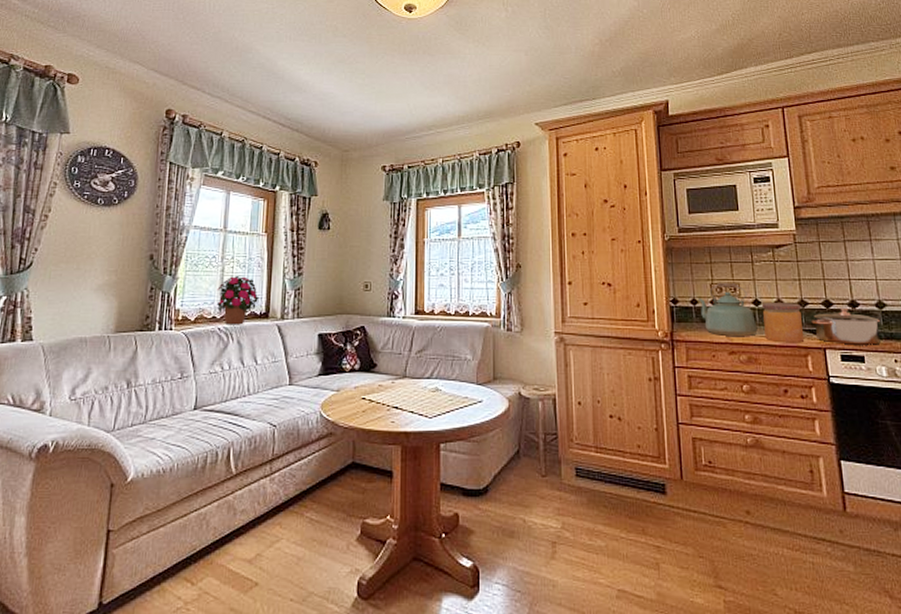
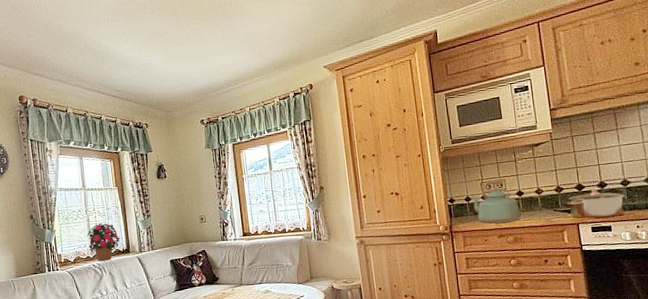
jar: present [761,303,805,343] -> none [524,190,561,224]

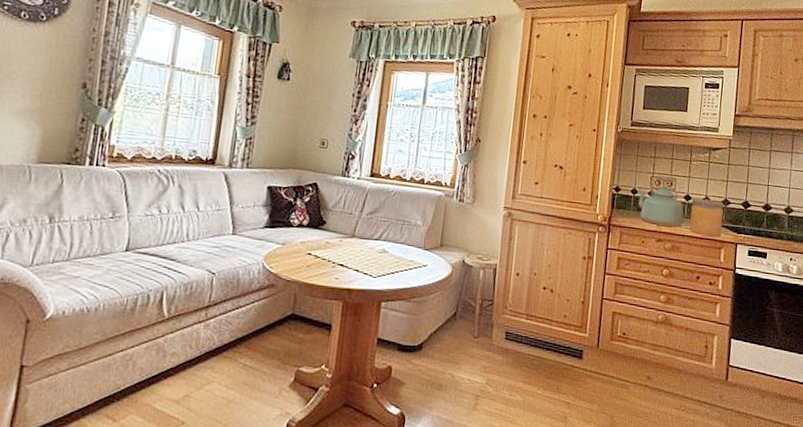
potted flower: present [87,223,120,262] -> none [159,116,207,169]
jar: none [524,190,561,224] -> present [689,198,724,237]
cooking pot: present [566,188,625,219] -> none [730,209,785,244]

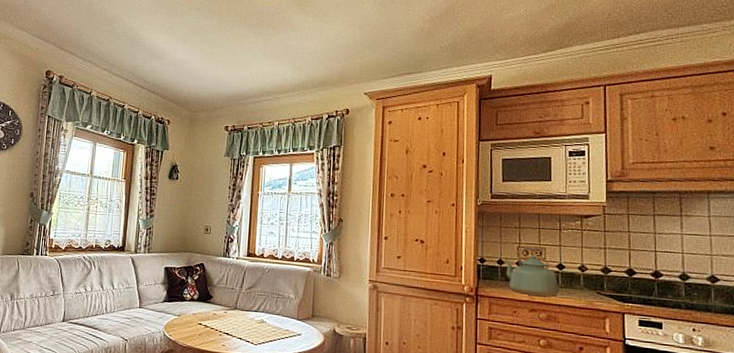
jar: present [689,198,724,237] -> none [565,267,605,307]

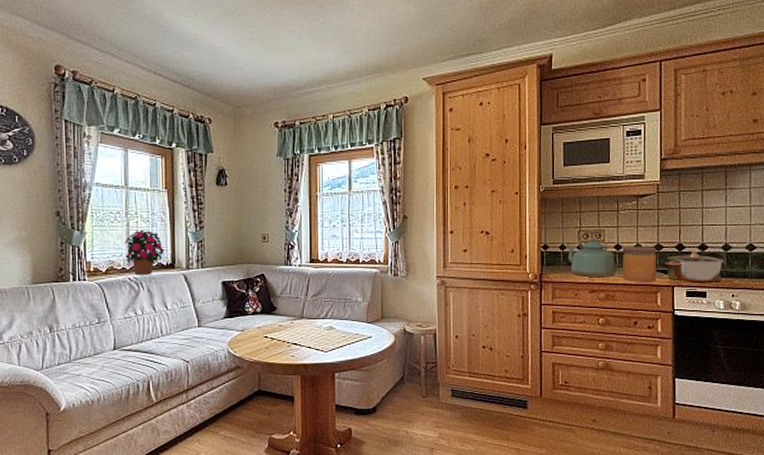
potted flower: none [83,214,118,256] -> present [124,229,165,275]
jar: none [565,267,605,307] -> present [622,247,657,282]
cooking pot: none [613,277,682,314] -> present [664,250,724,283]

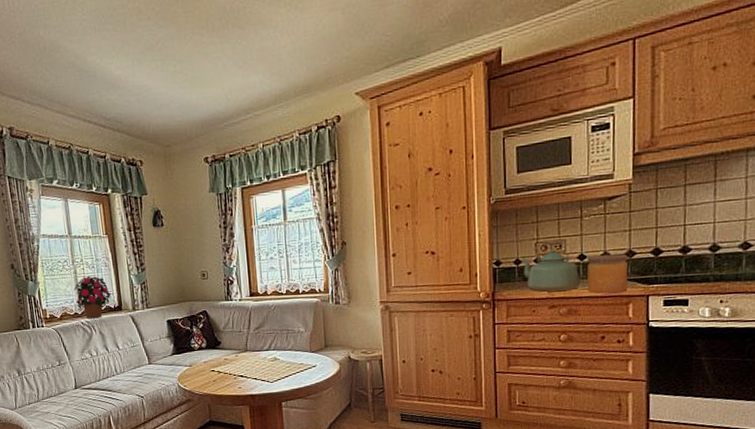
cooking pot: present [664,250,724,283] -> none [637,254,711,291]

